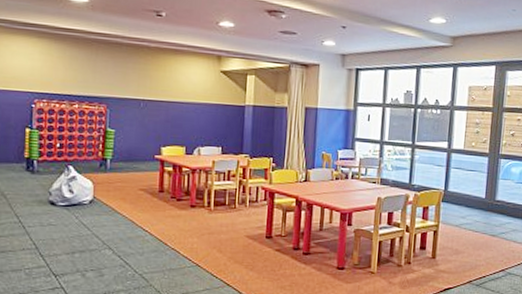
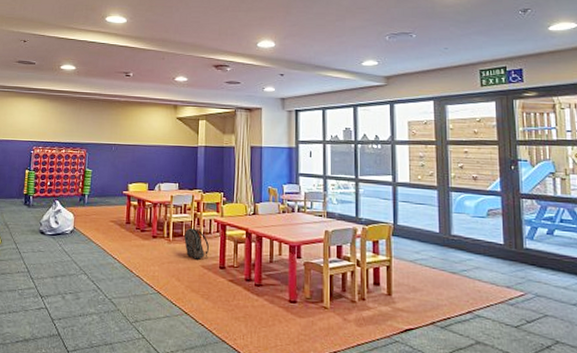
backpack: none [227,194,255,230] -> present [184,226,209,260]

